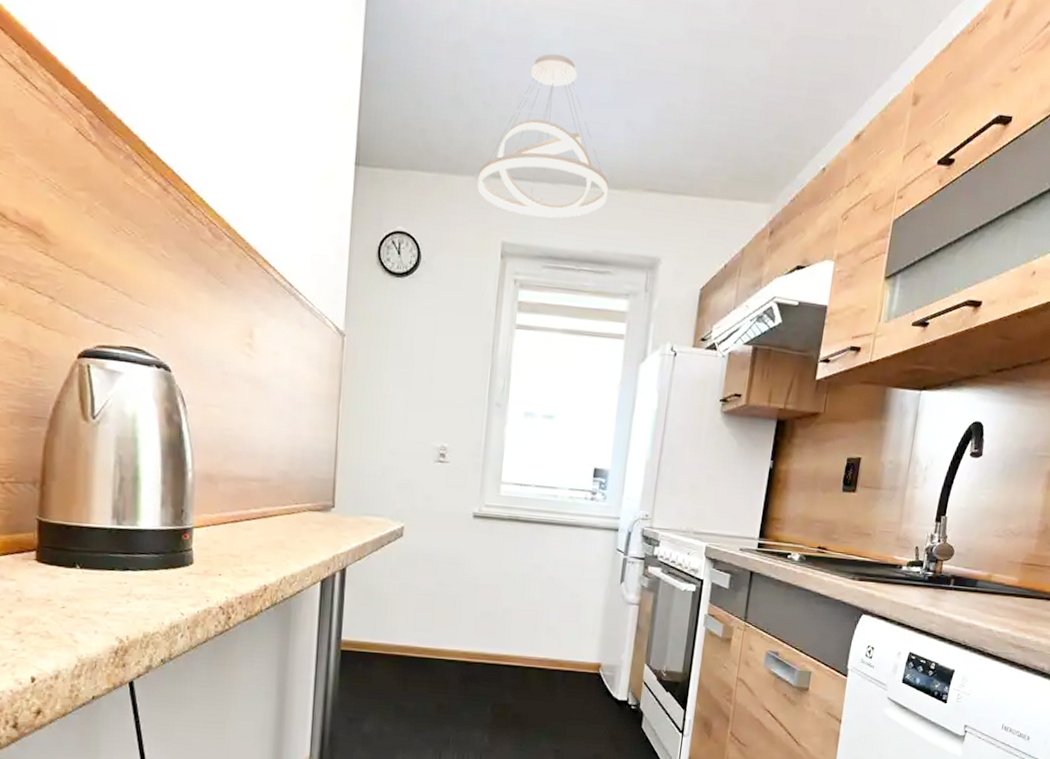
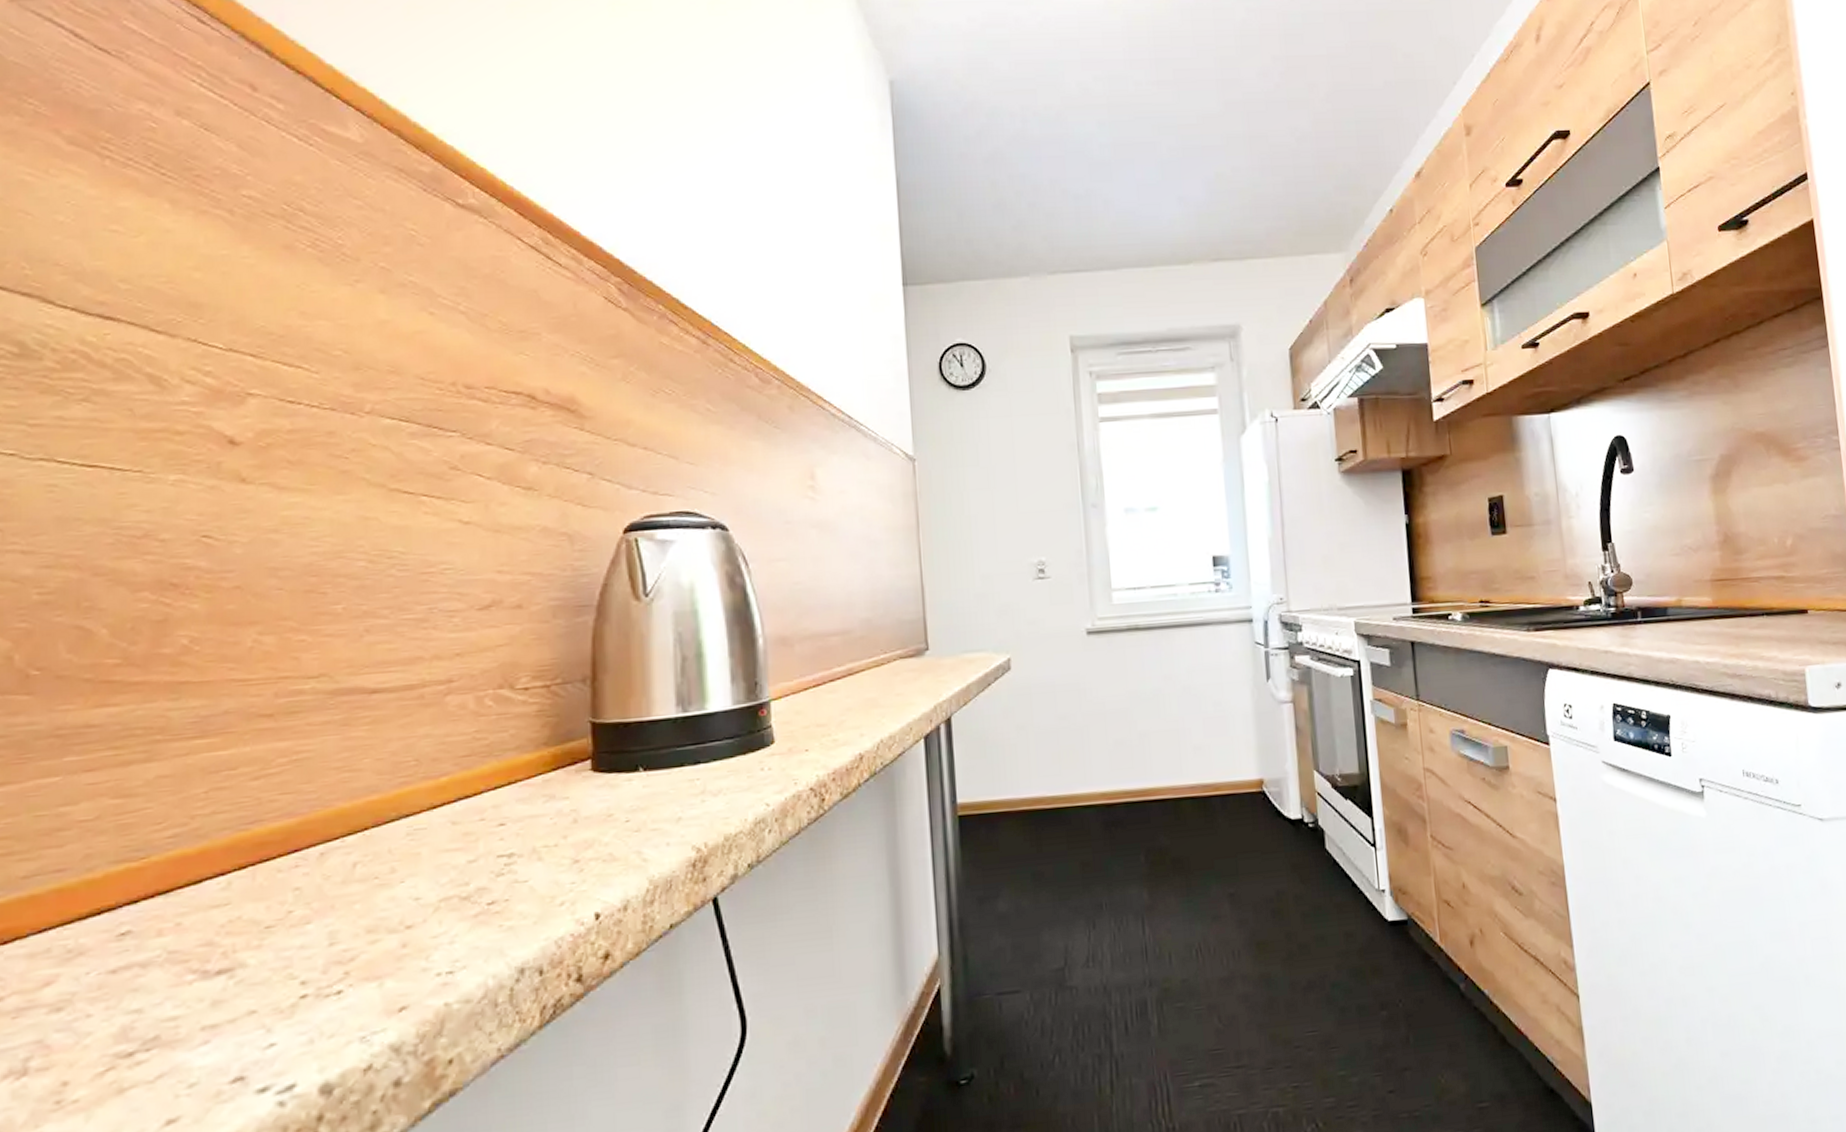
pendant light: present [477,53,609,219] -> none [1033,146,1173,306]

